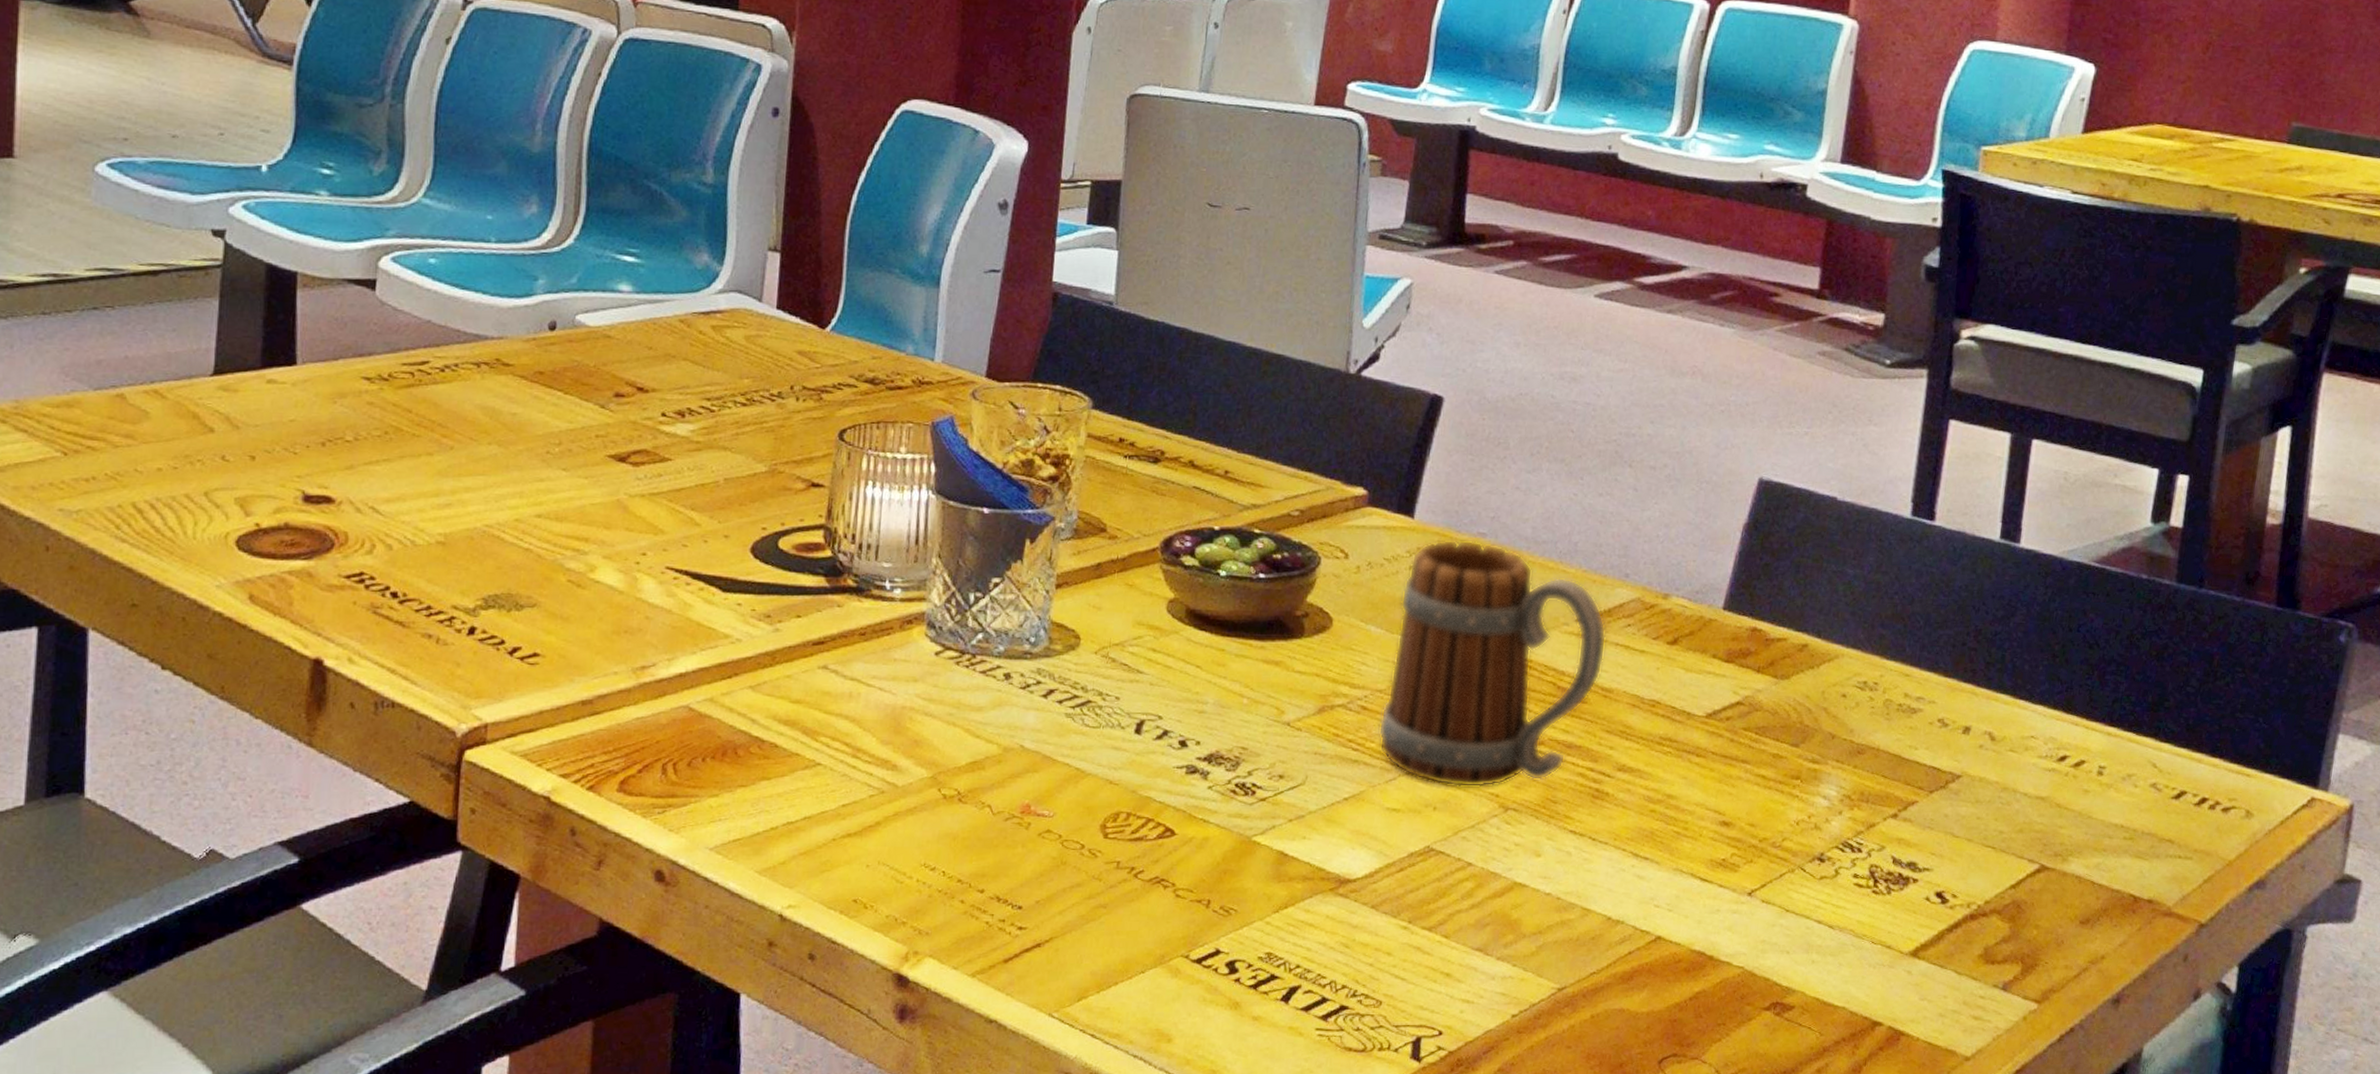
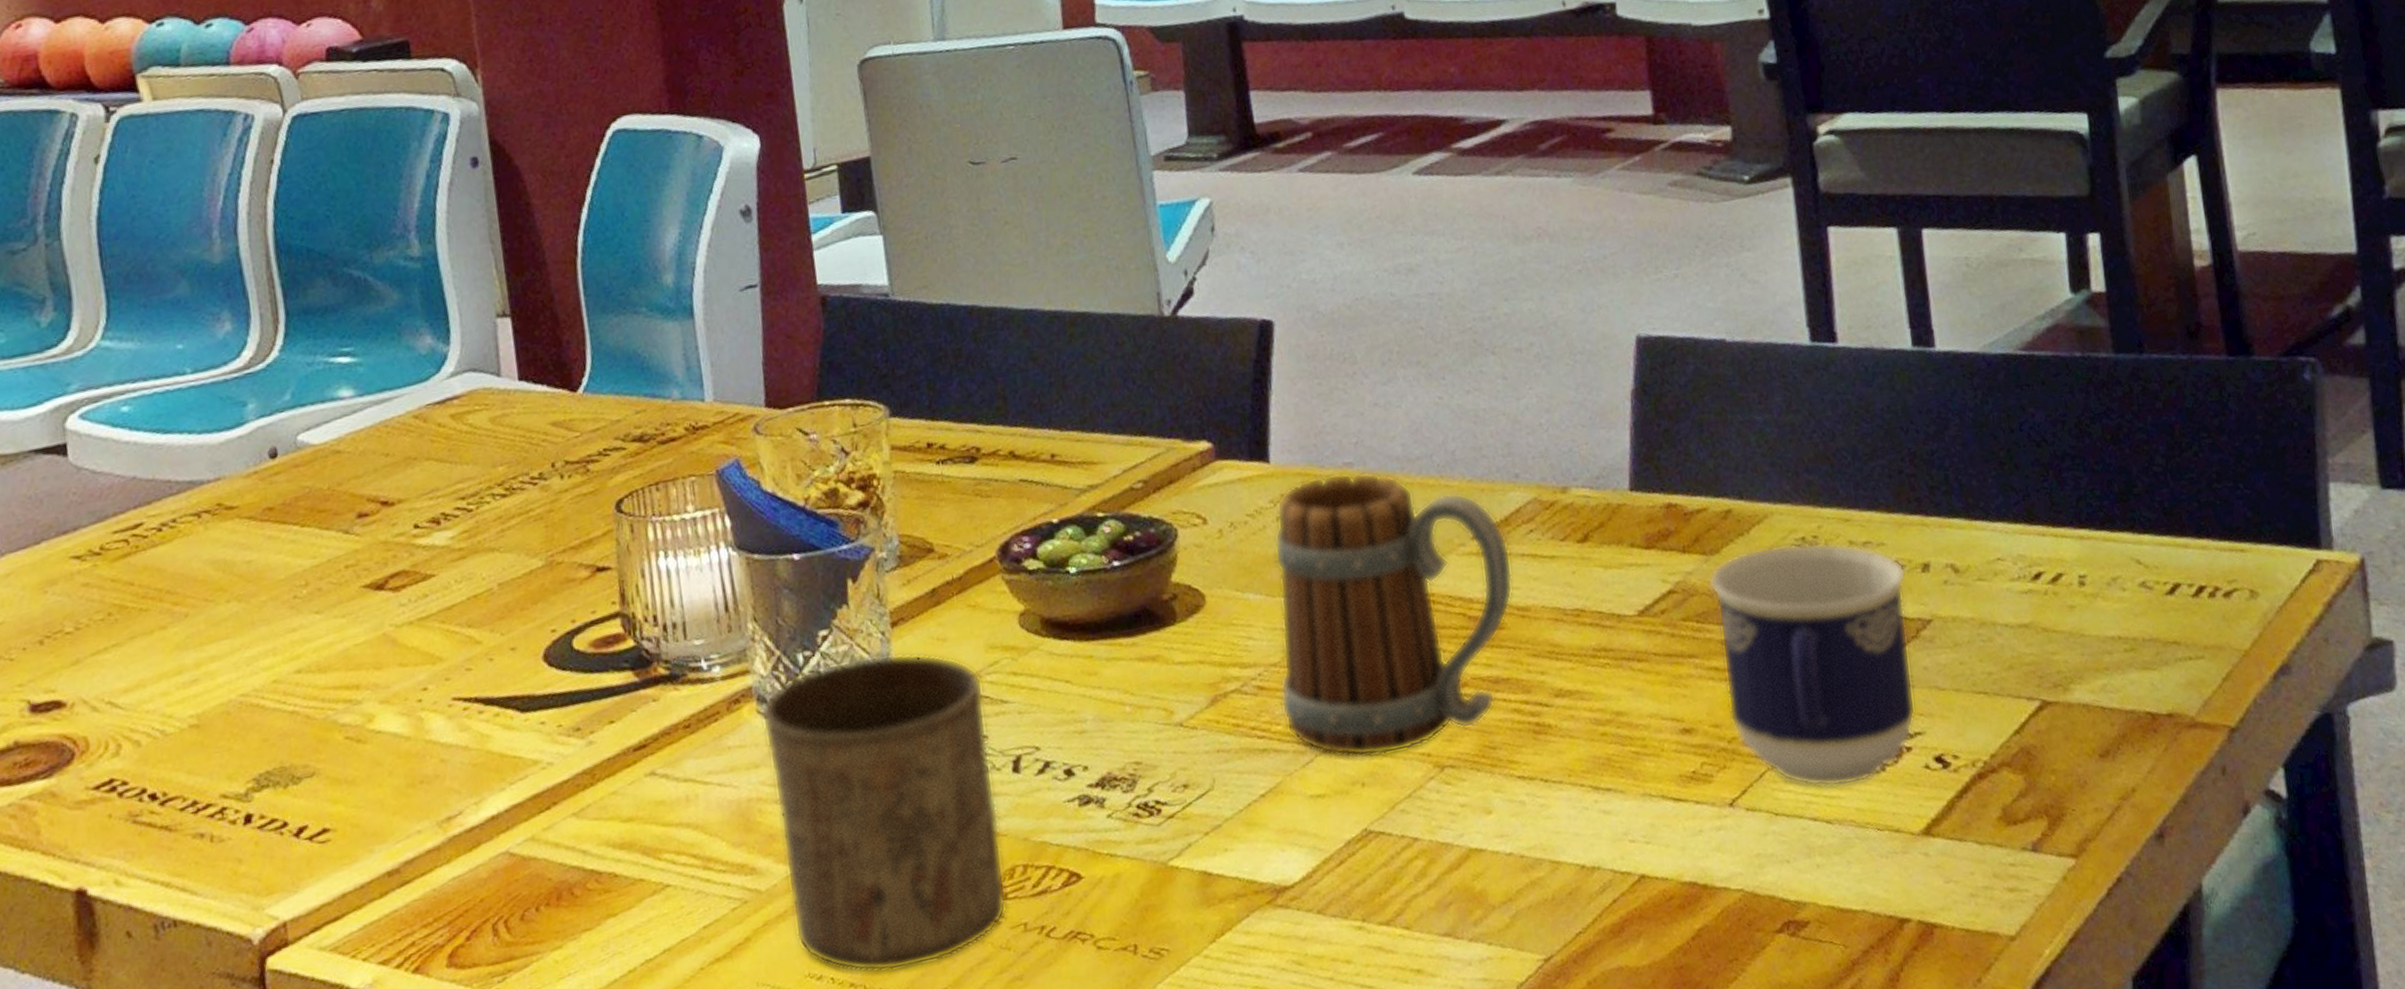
cup: none [920,608,1125,877] -> present [761,653,1007,972]
cup: none [1765,683,1949,900] -> present [1709,542,1916,788]

